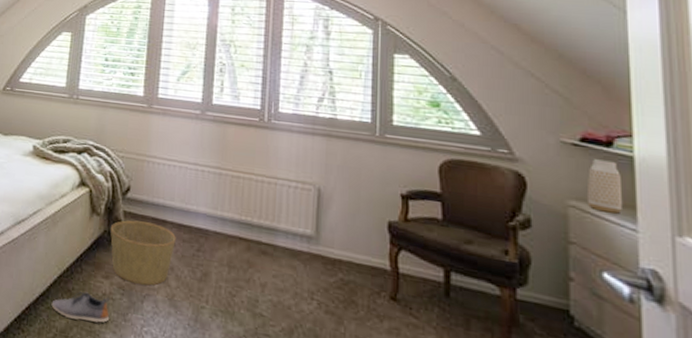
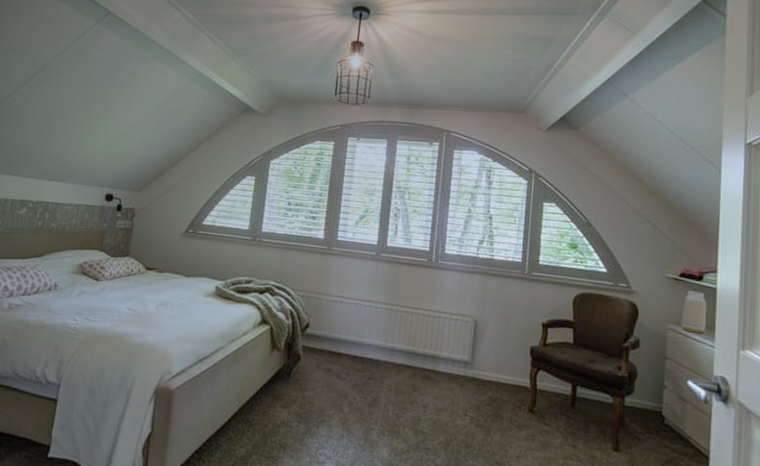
shoe: present [51,292,110,323] -> none [232,421,288,449]
basket: present [110,220,176,286] -> none [289,354,350,413]

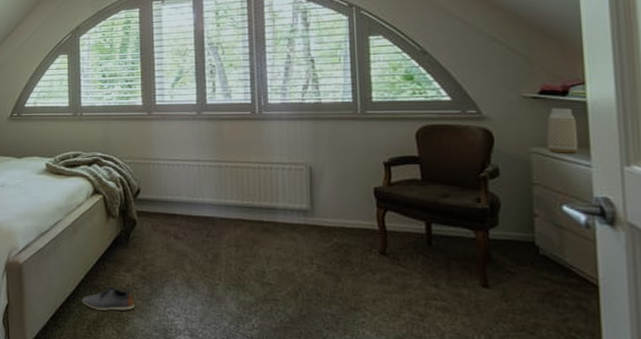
shoe: none [232,421,288,449] -> present [82,286,135,311]

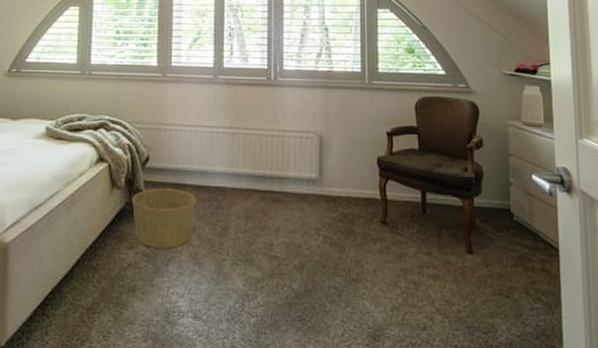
shoe: present [82,286,135,311] -> none [76,266,137,294]
basket: none [126,218,187,273] -> present [131,188,196,249]

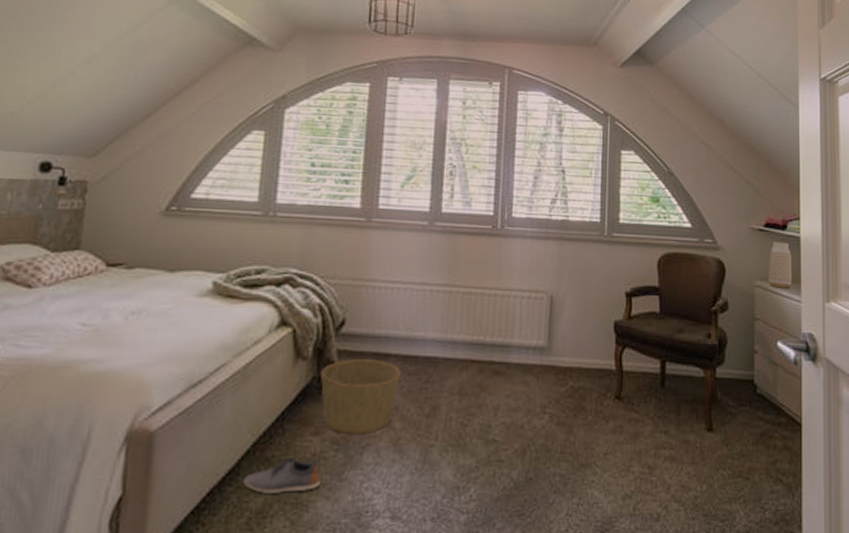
shoe: none [76,266,137,294] -> present [243,456,322,494]

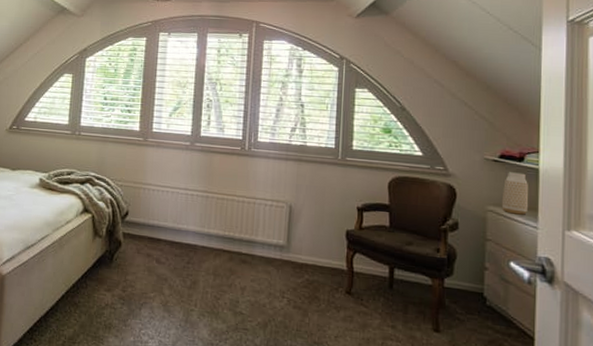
shoe: present [243,456,322,494] -> none [60,304,112,329]
basket: present [320,359,401,434] -> none [111,240,169,295]

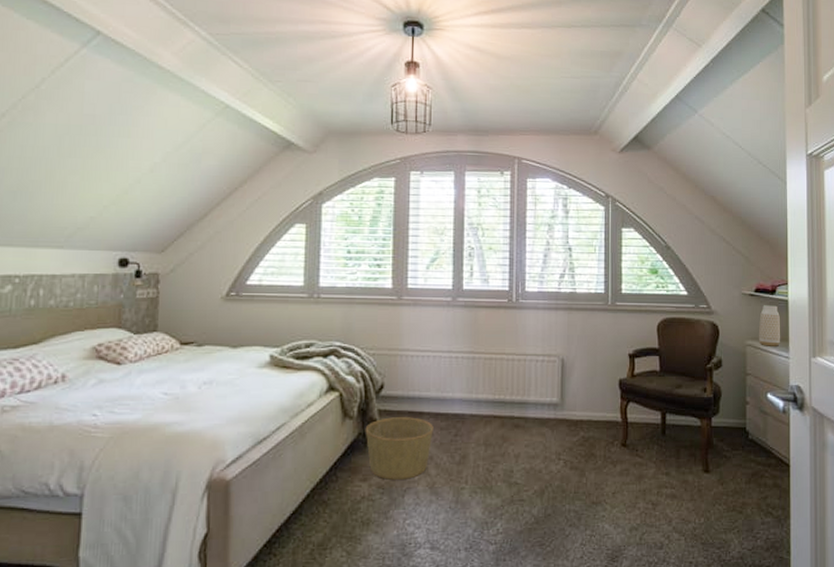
basket: none [111,240,169,295] -> present [365,417,434,480]

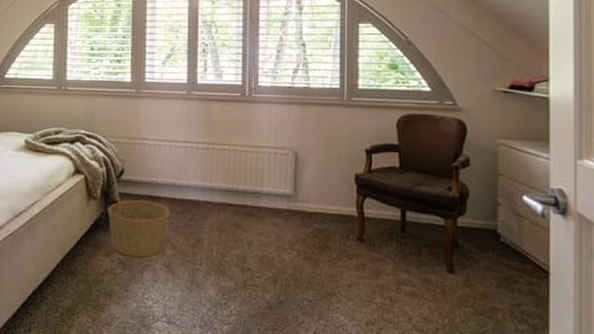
vase: present [758,305,781,348] -> none [512,103,540,148]

